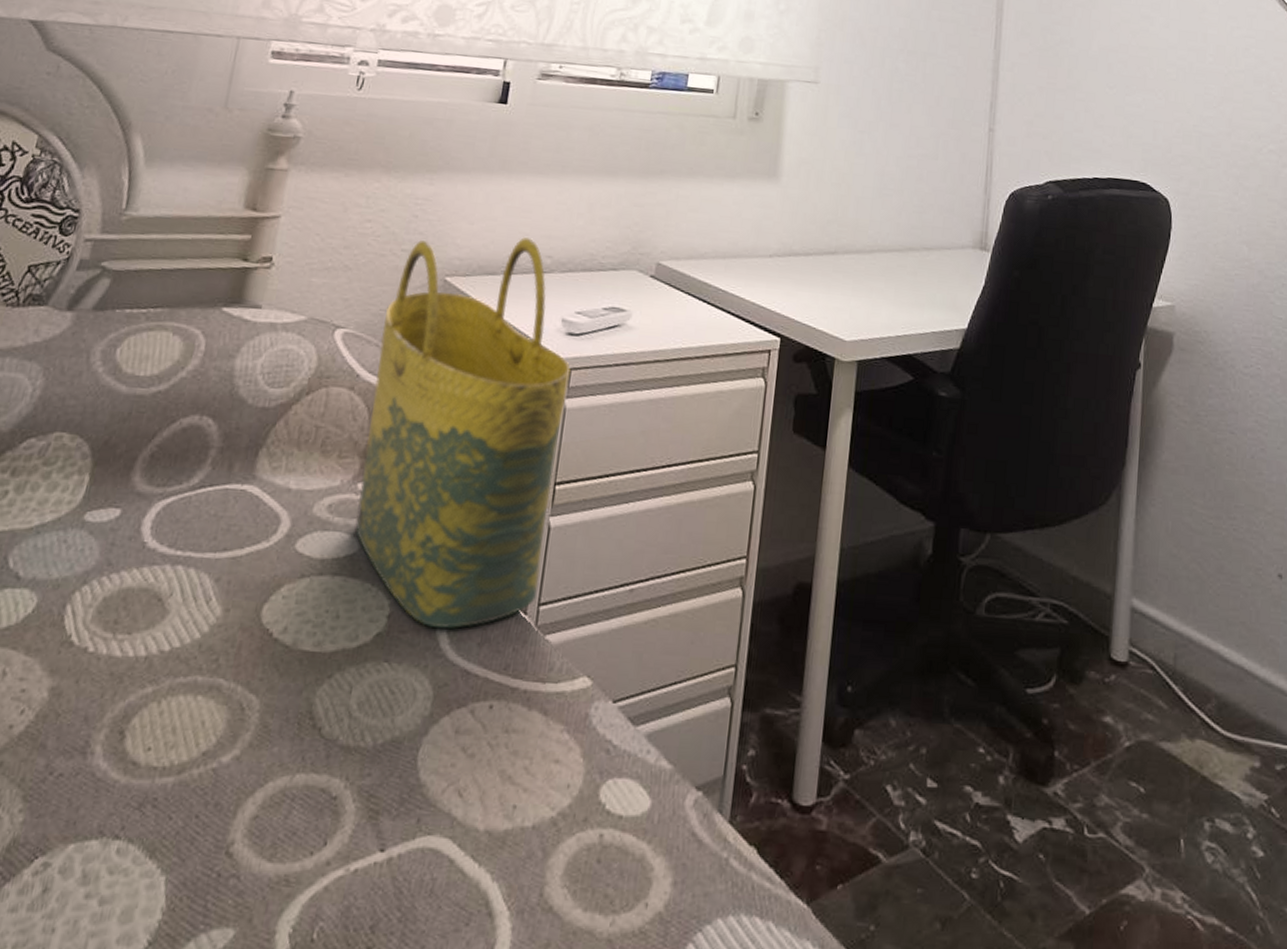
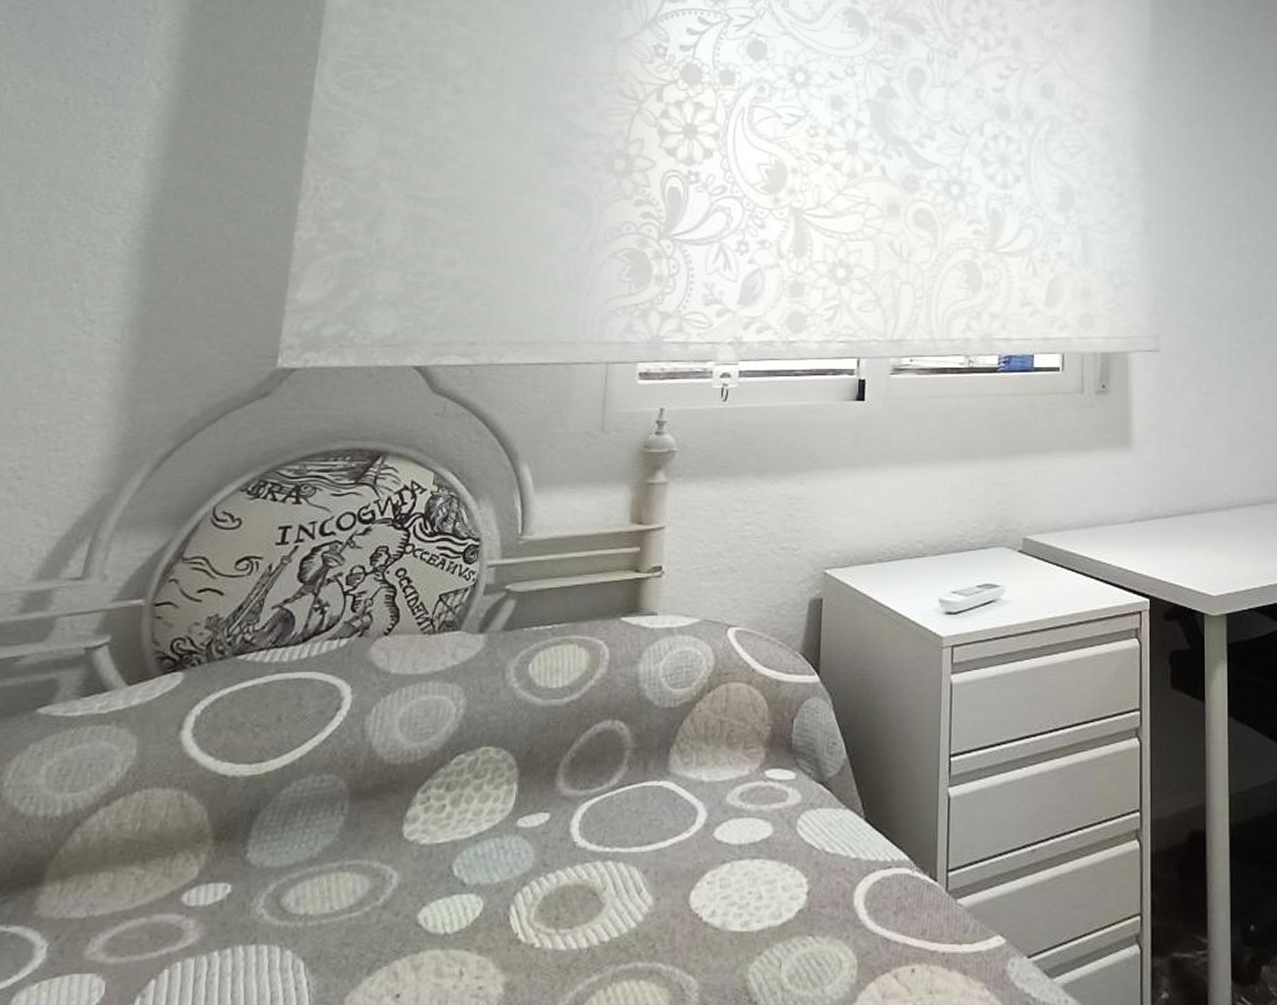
tote bag: present [355,236,571,628] -> none [767,524,952,900]

